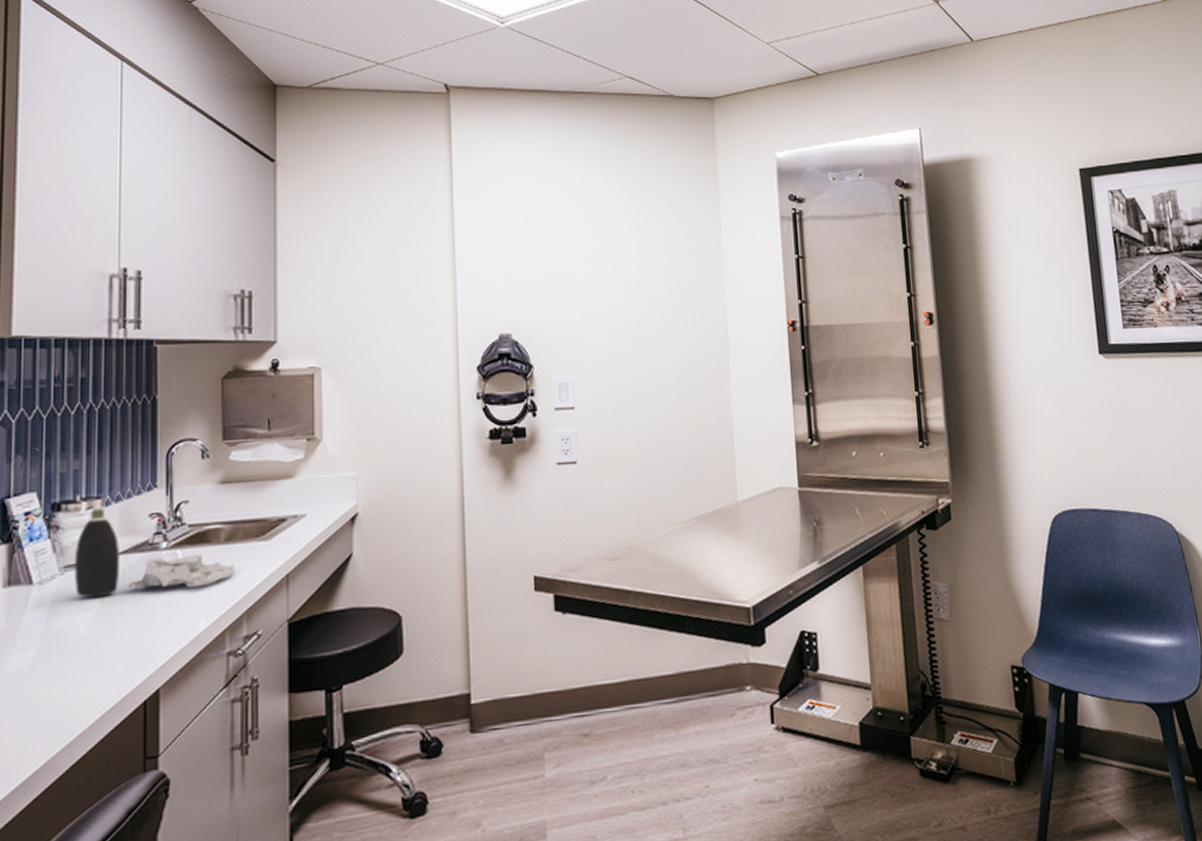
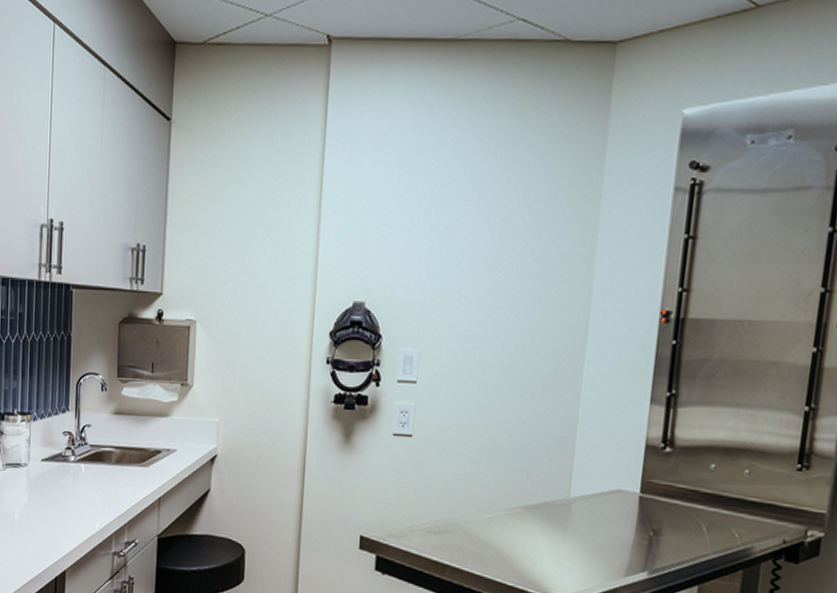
soap dispenser: present [75,498,119,598] -> none [12,413,42,492]
tissue: present [124,553,235,590] -> none [44,468,122,497]

